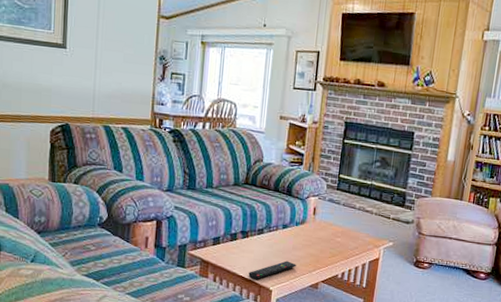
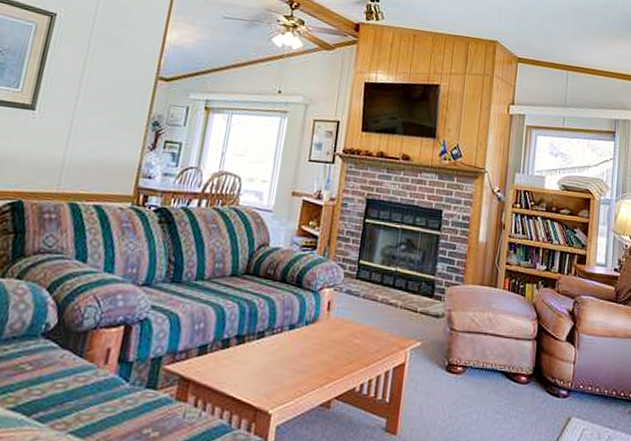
remote control: present [248,261,296,279] -> none [241,372,304,400]

